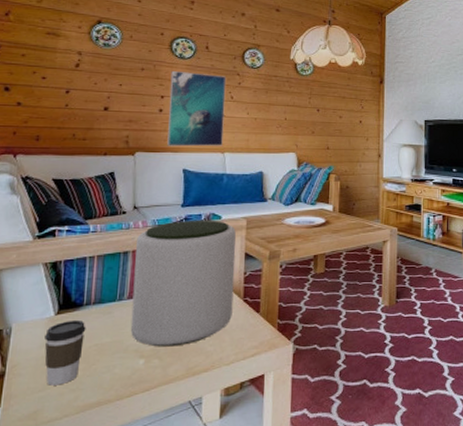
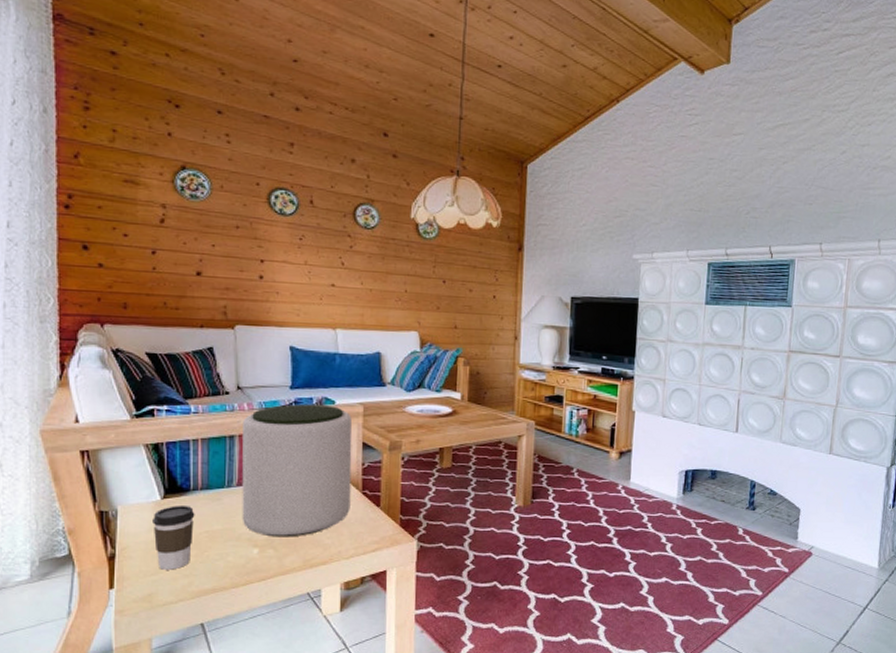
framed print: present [167,71,227,147] -> none [270,230,336,321]

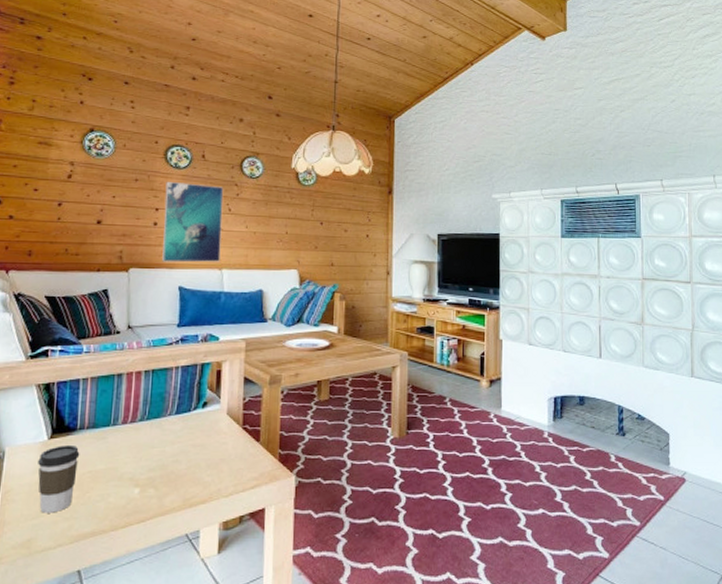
plant pot: present [242,404,353,537] -> none [125,341,235,476]
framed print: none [270,230,336,321] -> present [162,182,224,263]

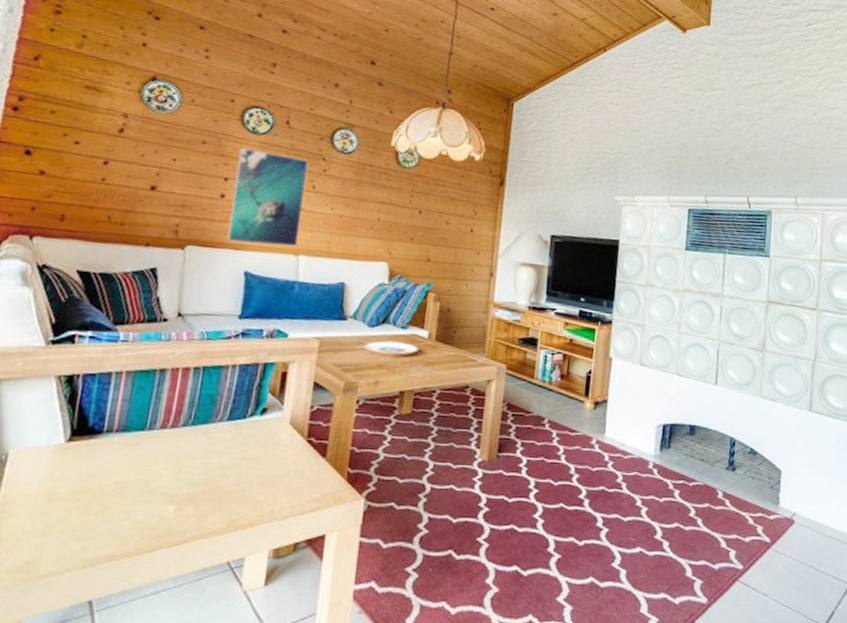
coffee cup: present [38,446,80,513] -> none [47,450,105,531]

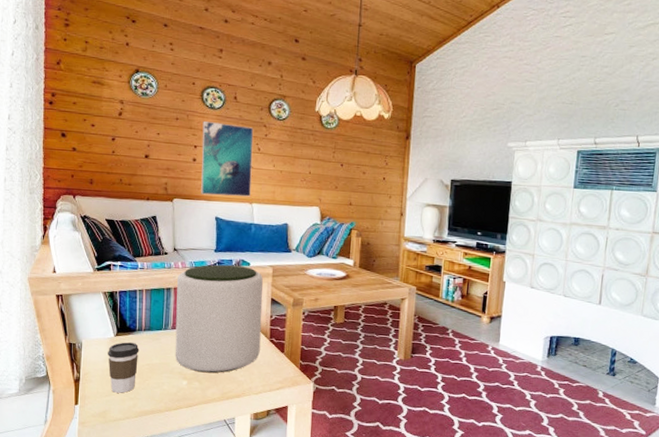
coffee cup: none [47,450,105,531] -> present [108,342,140,393]
plant pot: none [160,335,305,493] -> present [175,264,263,374]

